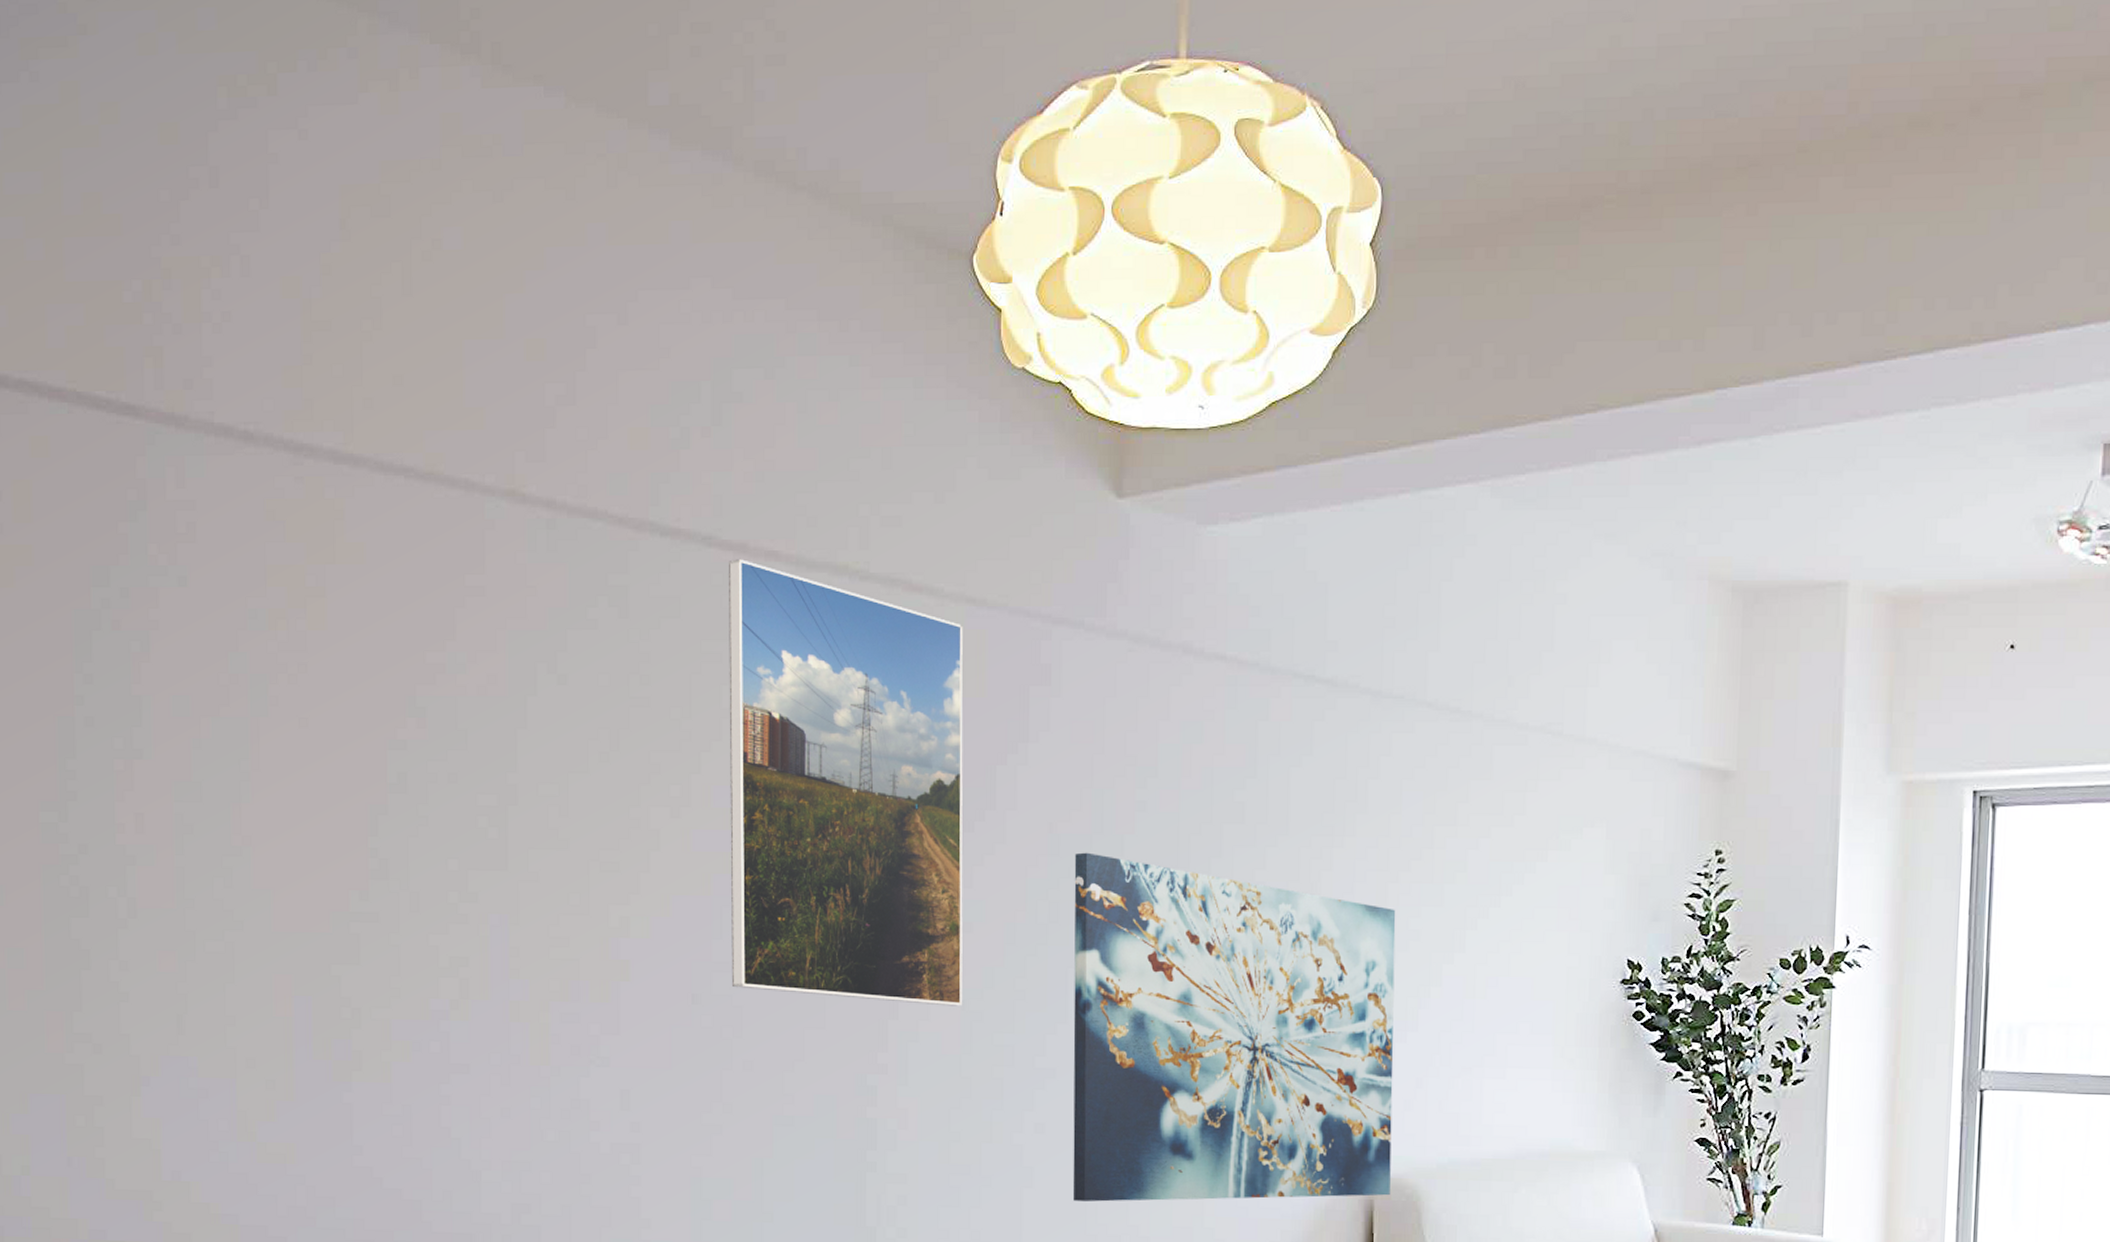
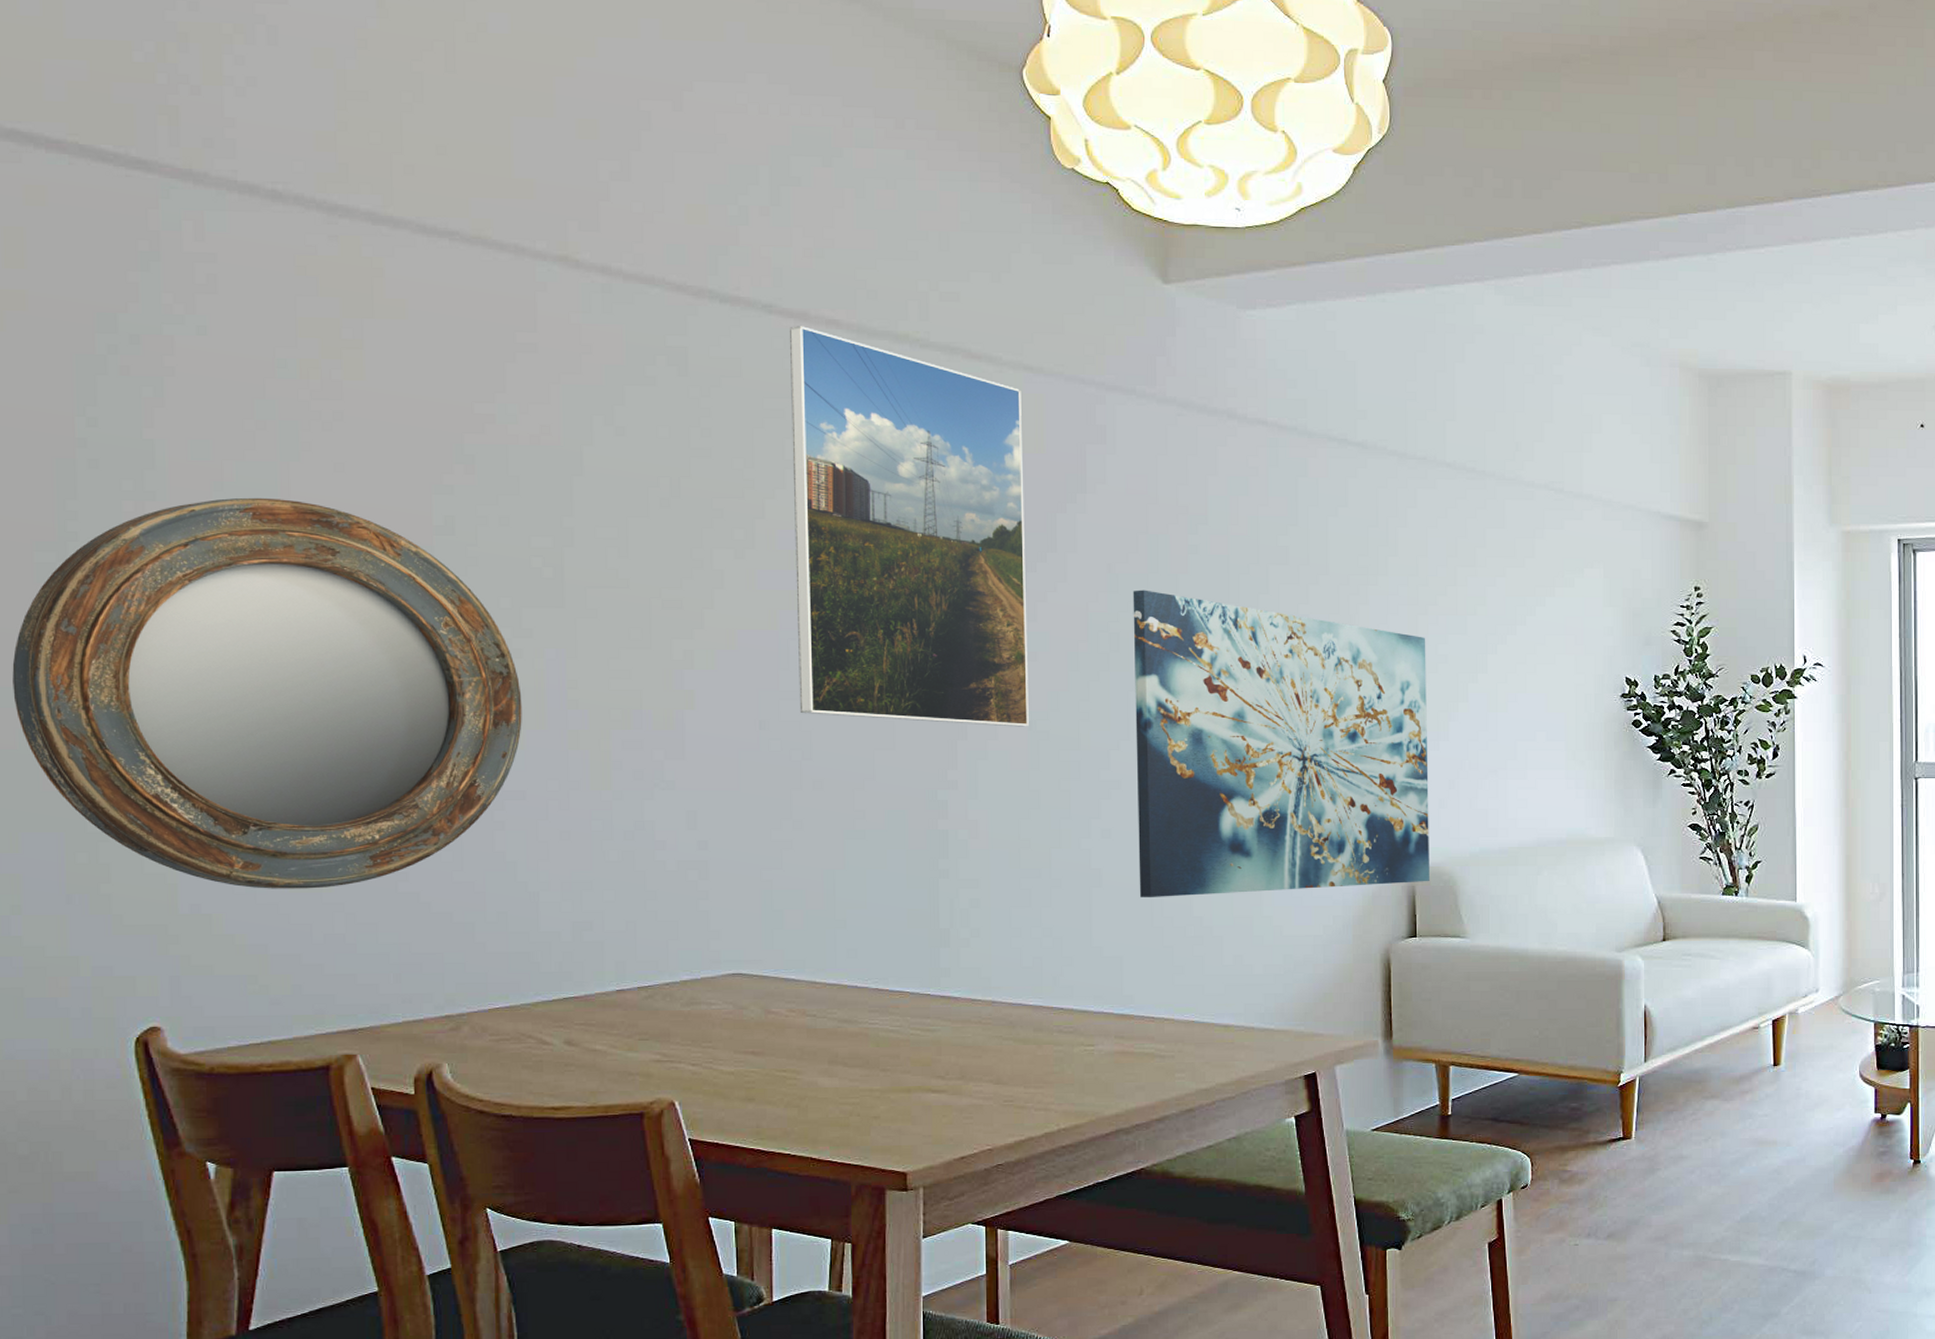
home mirror: none [22,755,467,1160] -> present [12,497,522,889]

